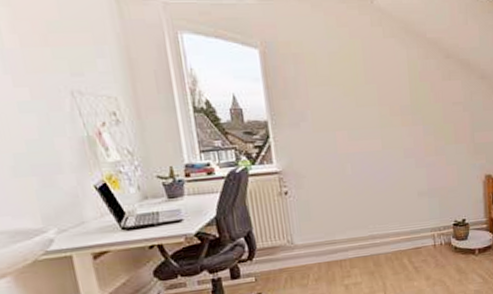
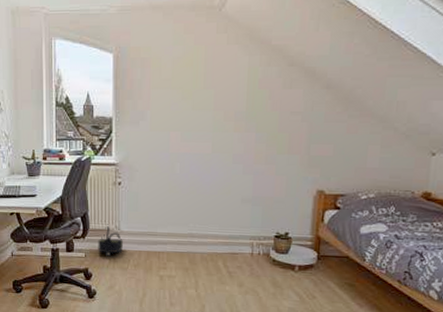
backpack: none [268,239,300,275] -> present [98,224,123,256]

